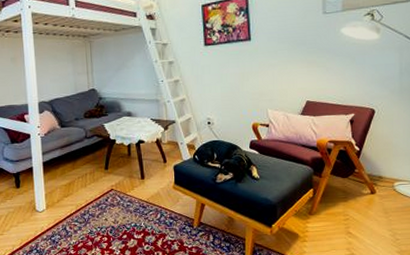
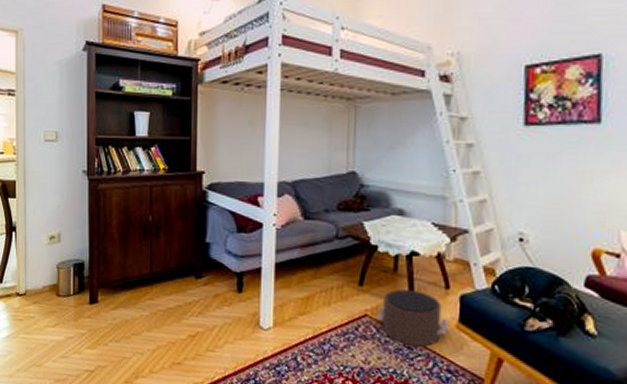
pouf: none [119,167,168,205] -> present [376,289,448,347]

